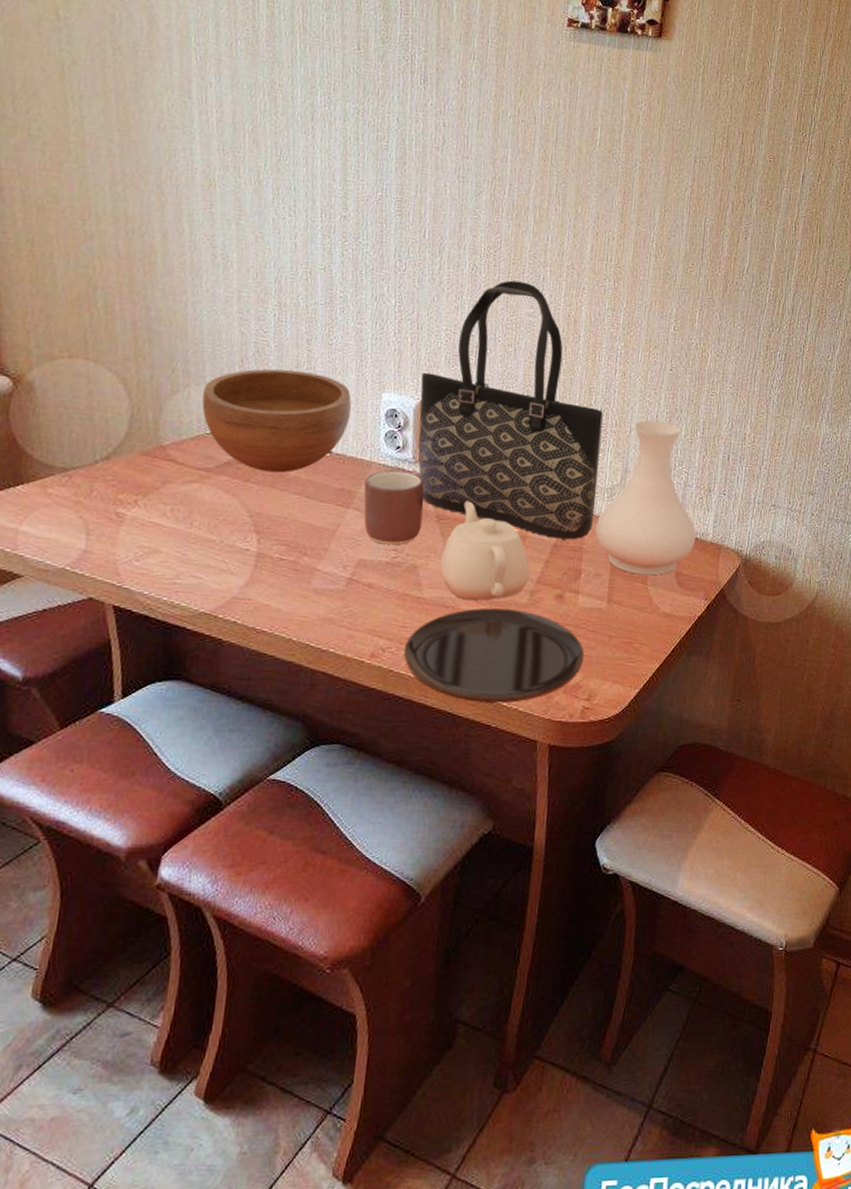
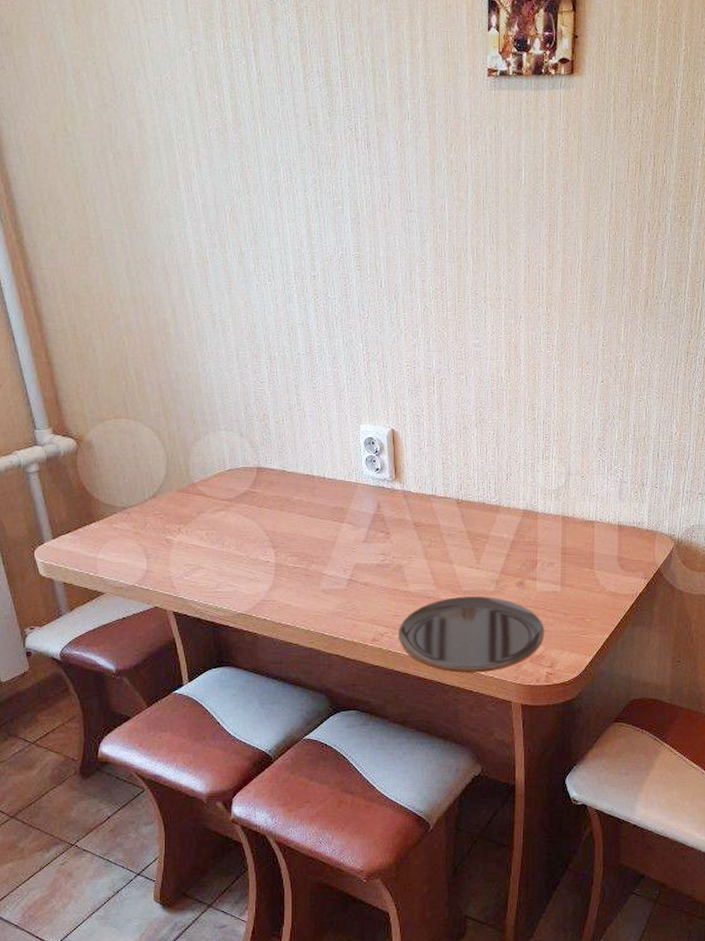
bowl: present [202,369,352,473] -> none [220,413,337,498]
mug: present [363,470,425,546] -> none [353,489,403,550]
tote bag: present [418,280,603,540] -> none [391,316,545,536]
teapot: present [439,501,530,600] -> none [420,509,495,590]
vase: present [595,420,696,576] -> none [546,428,634,561]

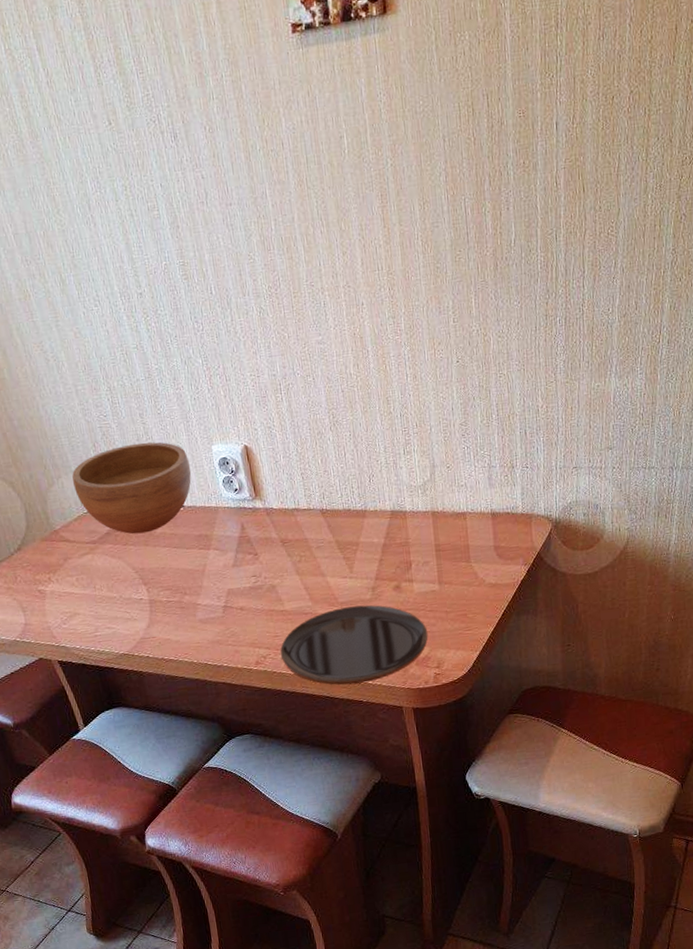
bowl: none [220,413,337,498] -> present [72,442,192,534]

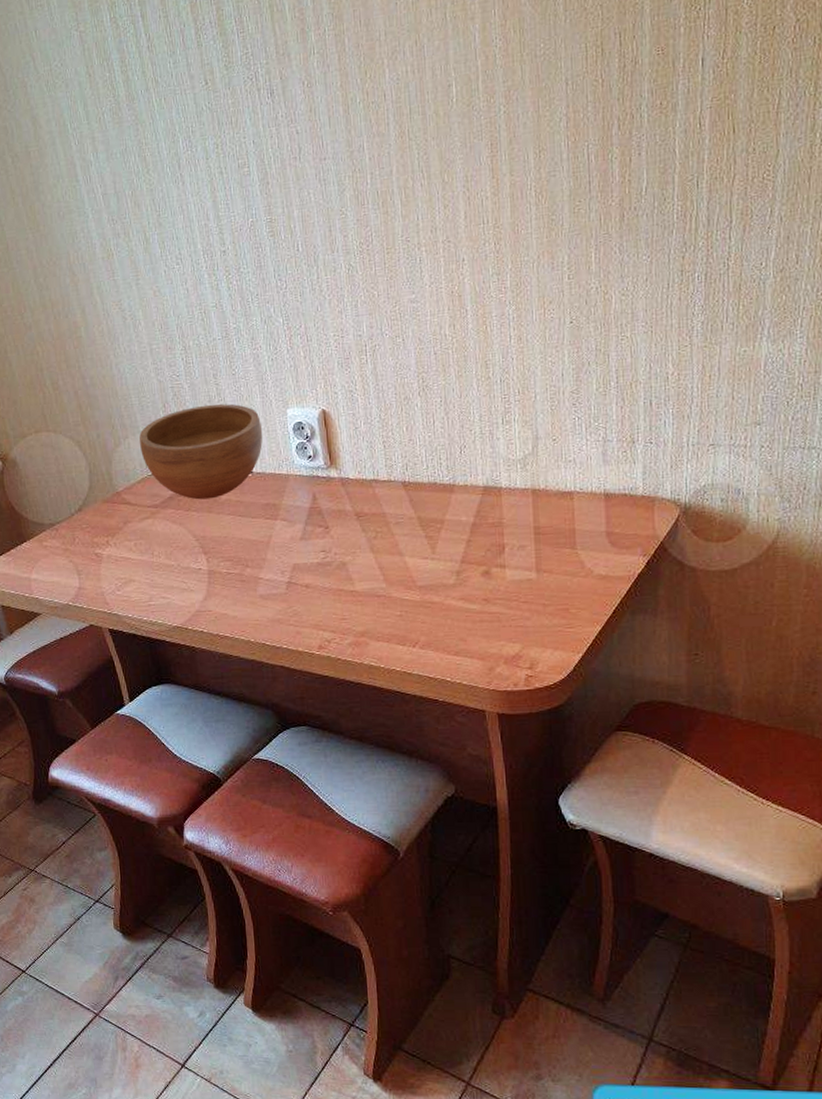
plate: present [280,605,428,685] -> none [346,590,521,680]

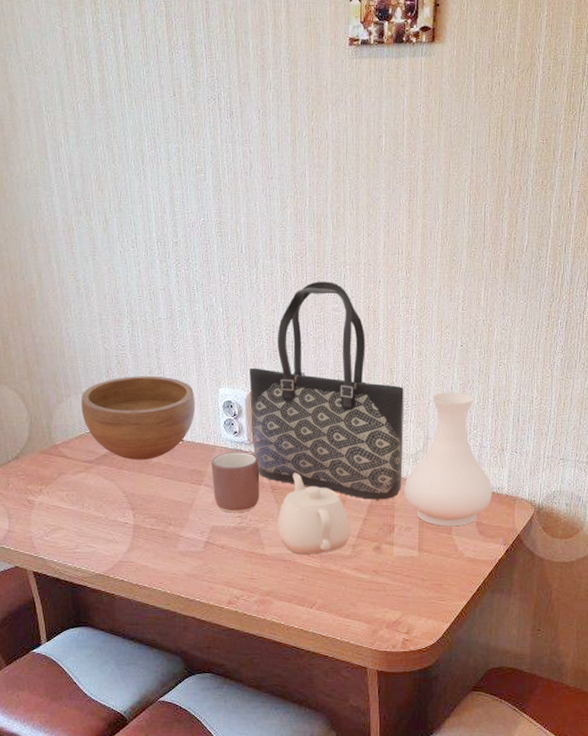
mug: none [286,478,344,548] -> present [211,452,260,513]
tote bag: none [319,269,509,518] -> present [249,281,404,500]
teapot: none [366,495,454,587] -> present [277,473,351,554]
vase: none [512,379,625,541] -> present [403,392,493,527]

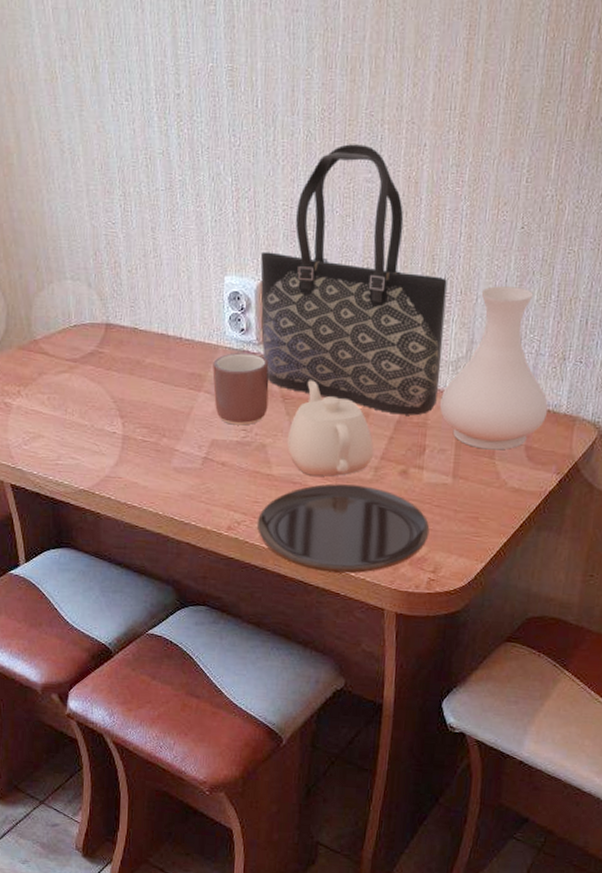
bowl: present [81,376,196,460] -> none [65,259,197,361]
plate: none [253,560,402,638] -> present [256,483,430,574]

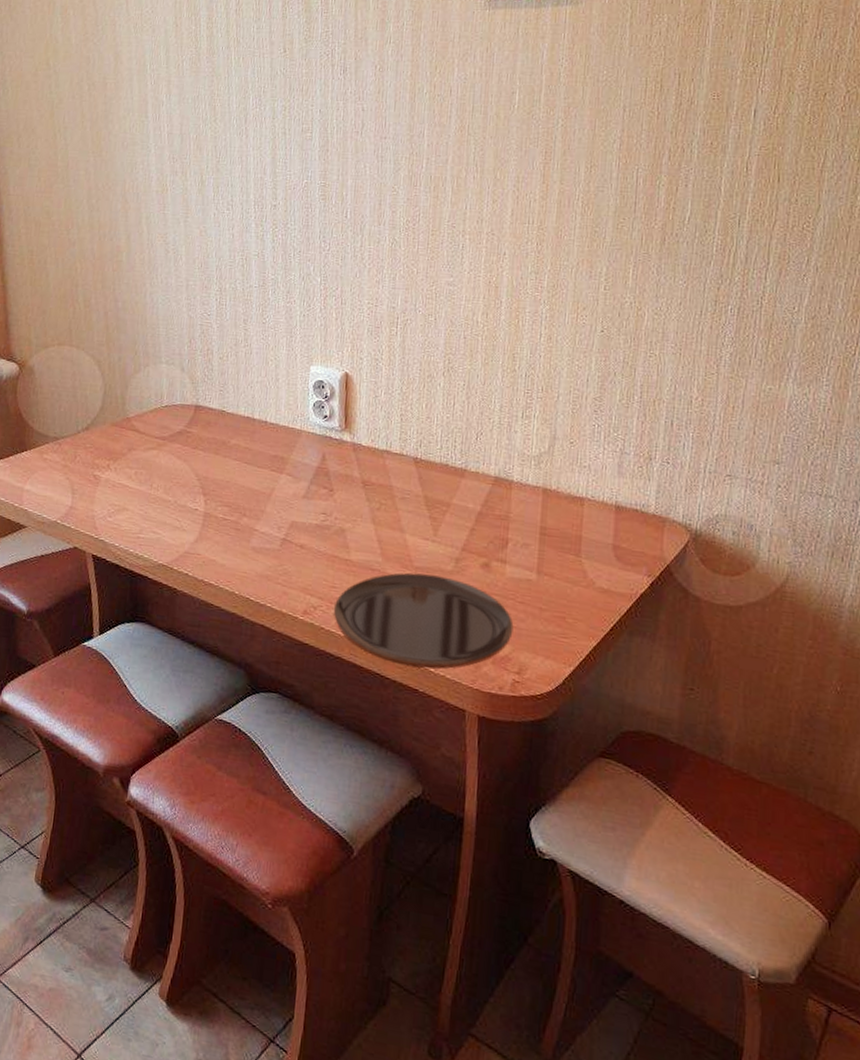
mug: present [212,353,269,426] -> none [295,438,351,509]
tote bag: present [260,144,447,416] -> none [344,251,528,508]
teapot: present [286,380,374,477] -> none [366,467,455,565]
vase: present [439,286,548,450] -> none [522,385,636,548]

